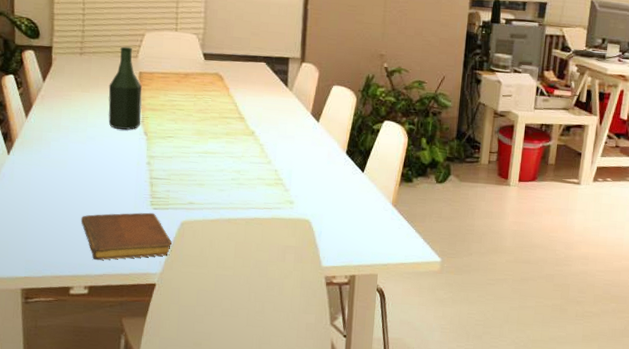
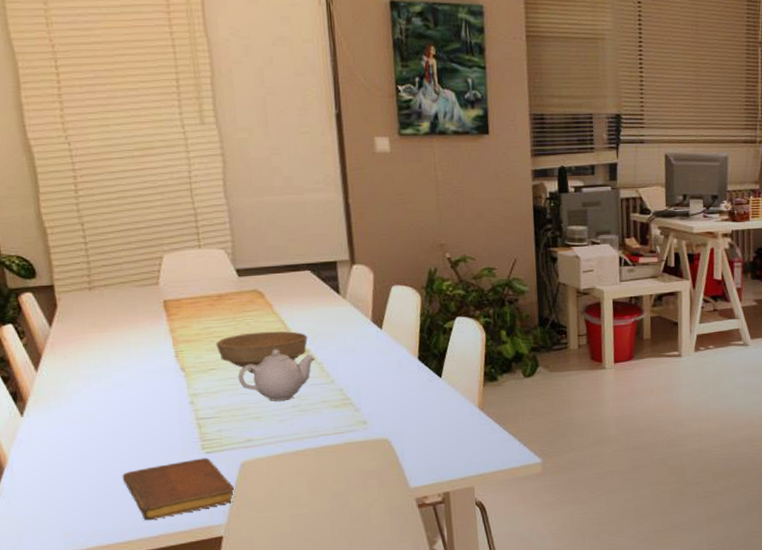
bottle: present [108,46,142,130] -> none [129,273,176,369]
bowl: none [176,110,254,145] -> present [216,331,308,373]
teapot: none [190,127,258,173] -> present [238,349,315,401]

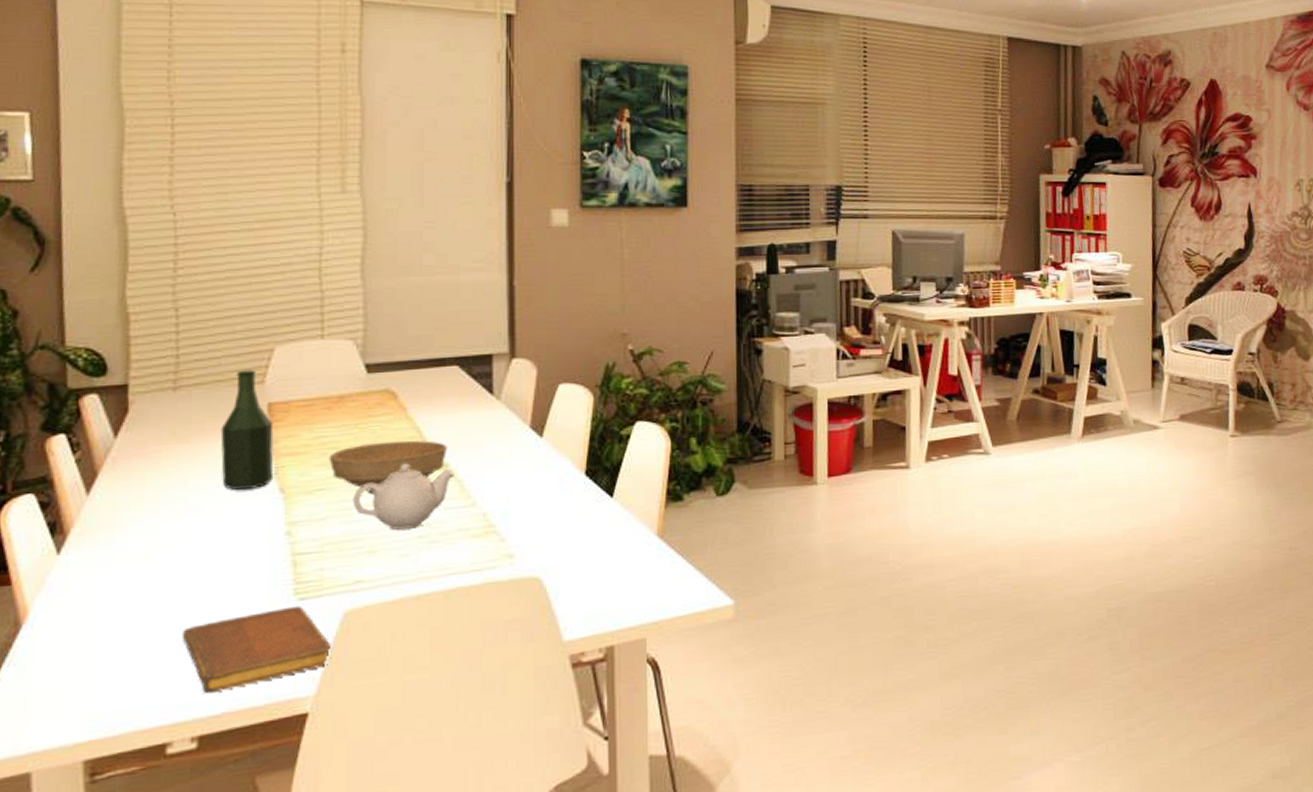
bottle: none [129,273,176,369] -> present [220,369,274,490]

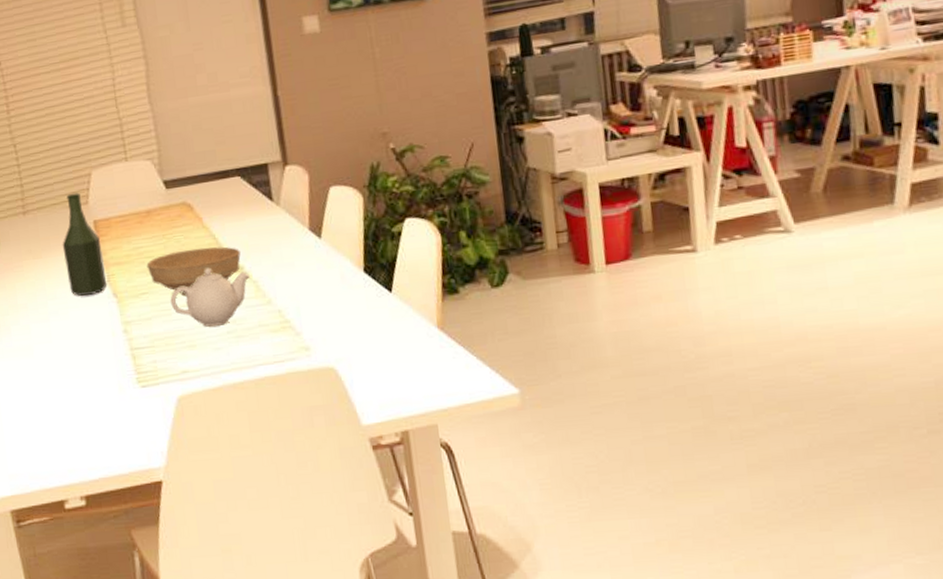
notebook: present [181,605,332,694] -> none [61,392,173,463]

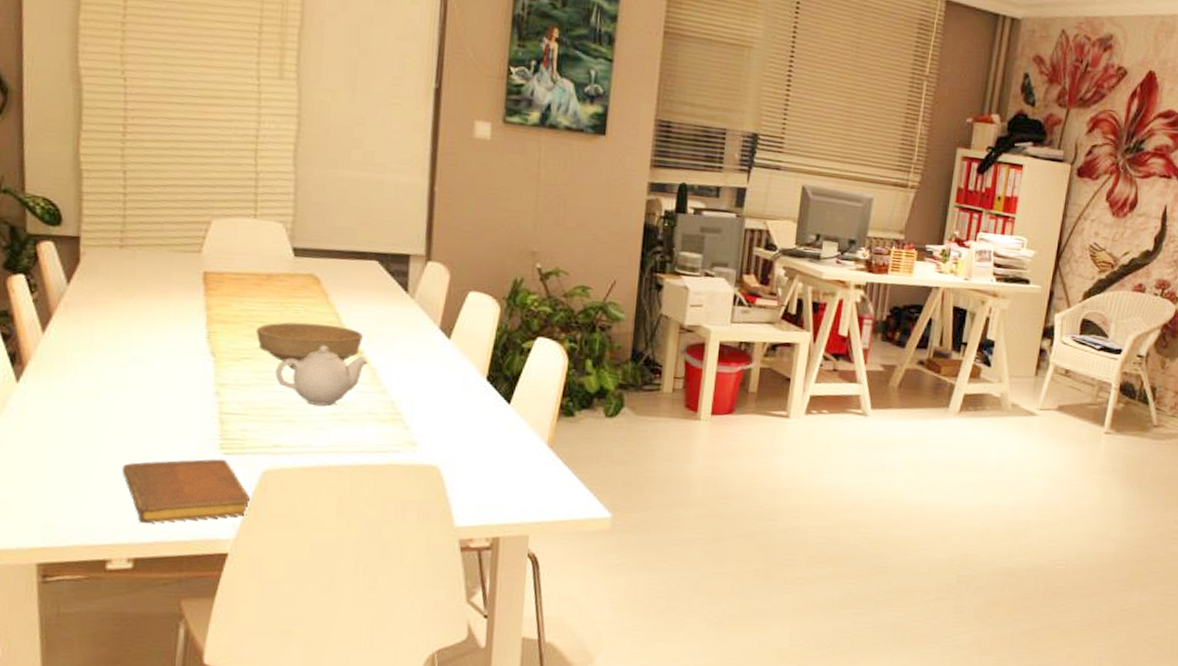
notebook: none [61,392,173,463] -> present [122,459,251,524]
bottle: present [62,192,108,296] -> none [160,237,208,349]

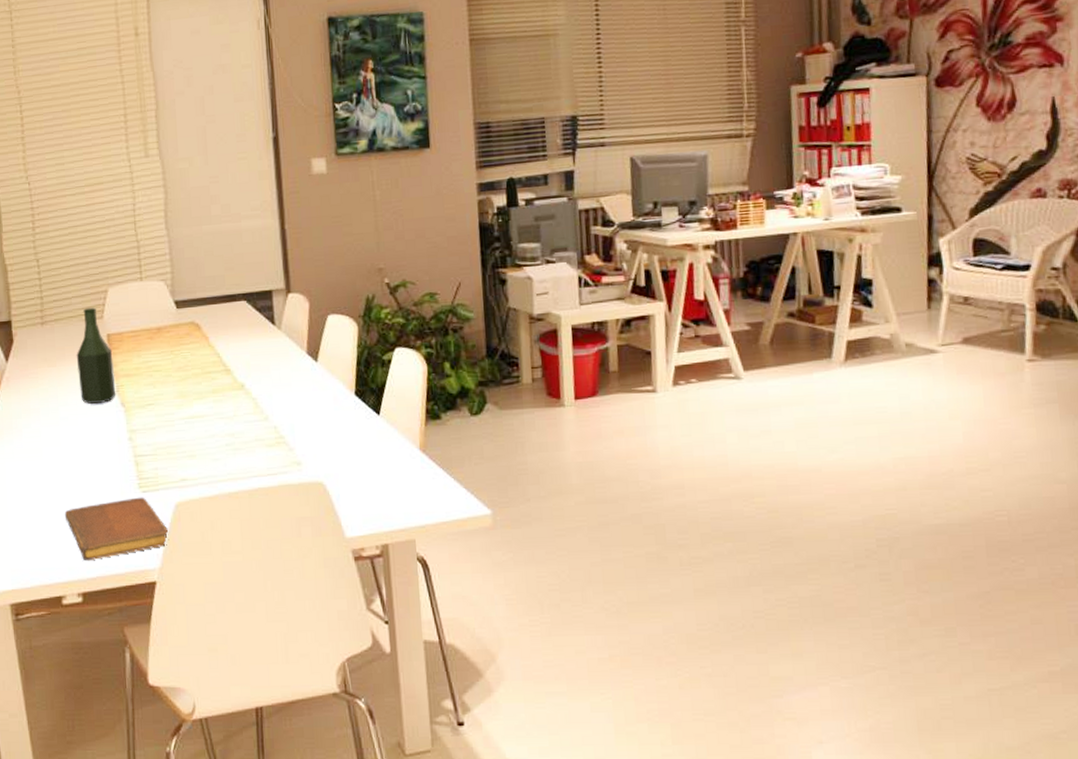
bottle: none [160,237,208,349] -> present [76,307,116,404]
bowl: present [256,322,363,370] -> none [154,364,242,409]
teapot: present [275,345,368,406] -> none [174,383,250,439]

